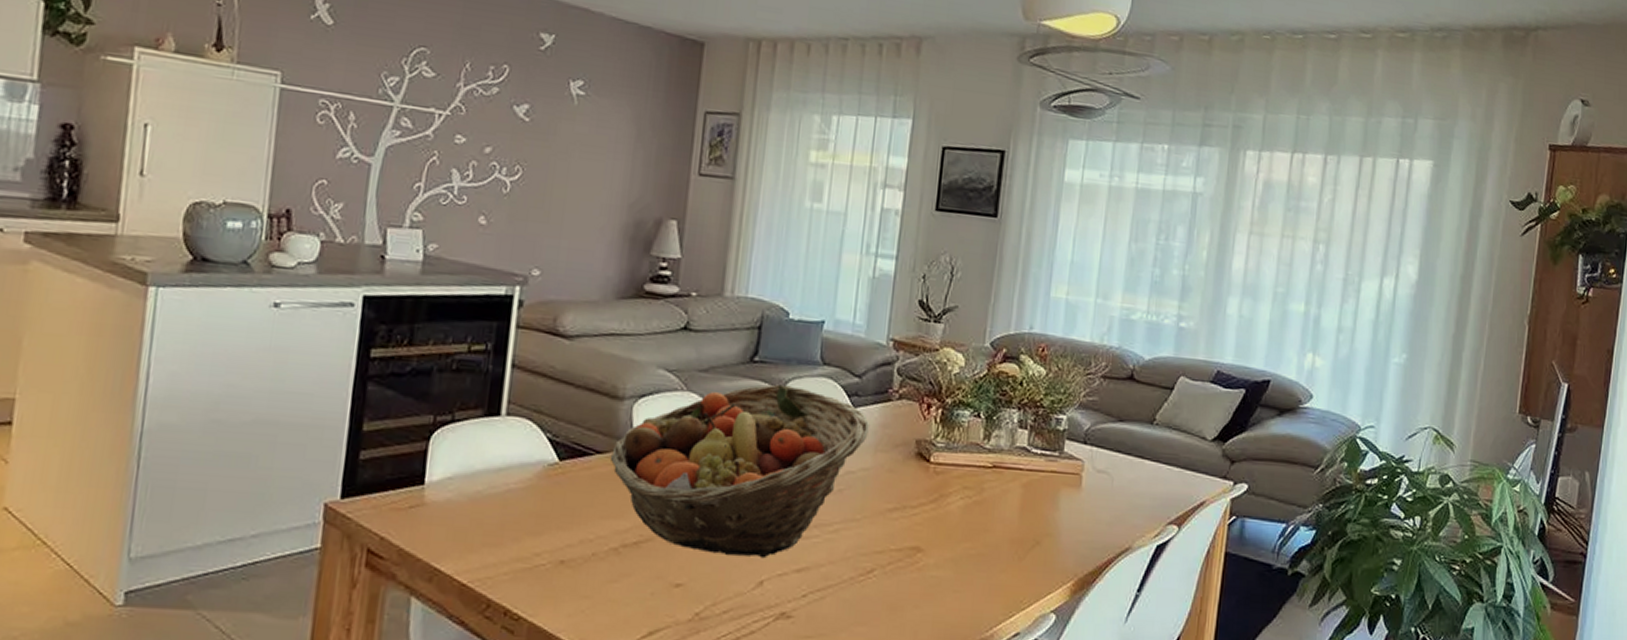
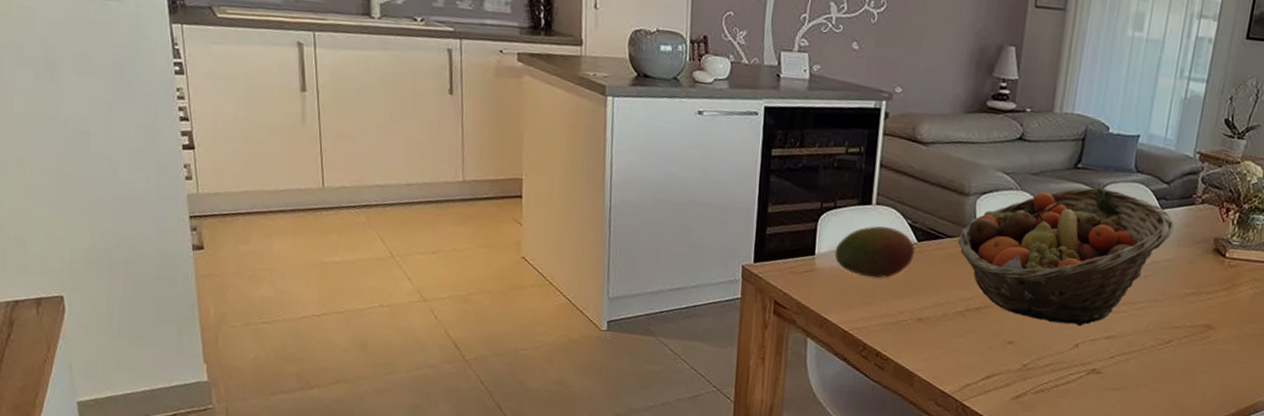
fruit: none [450,442,556,511] -> present [834,226,915,279]

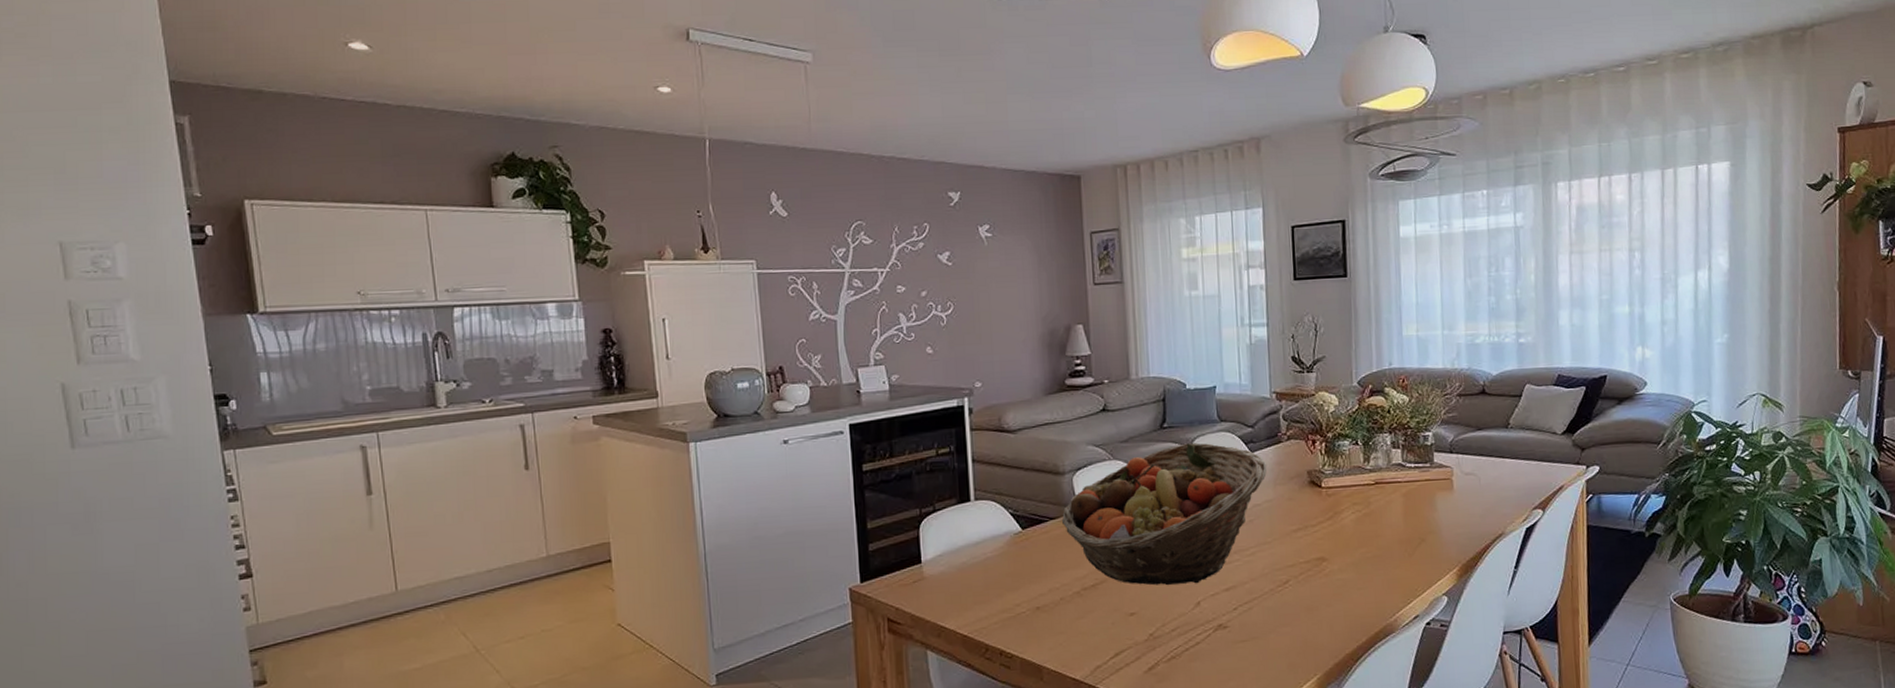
fruit: present [834,226,915,279] -> none [941,520,1021,576]

